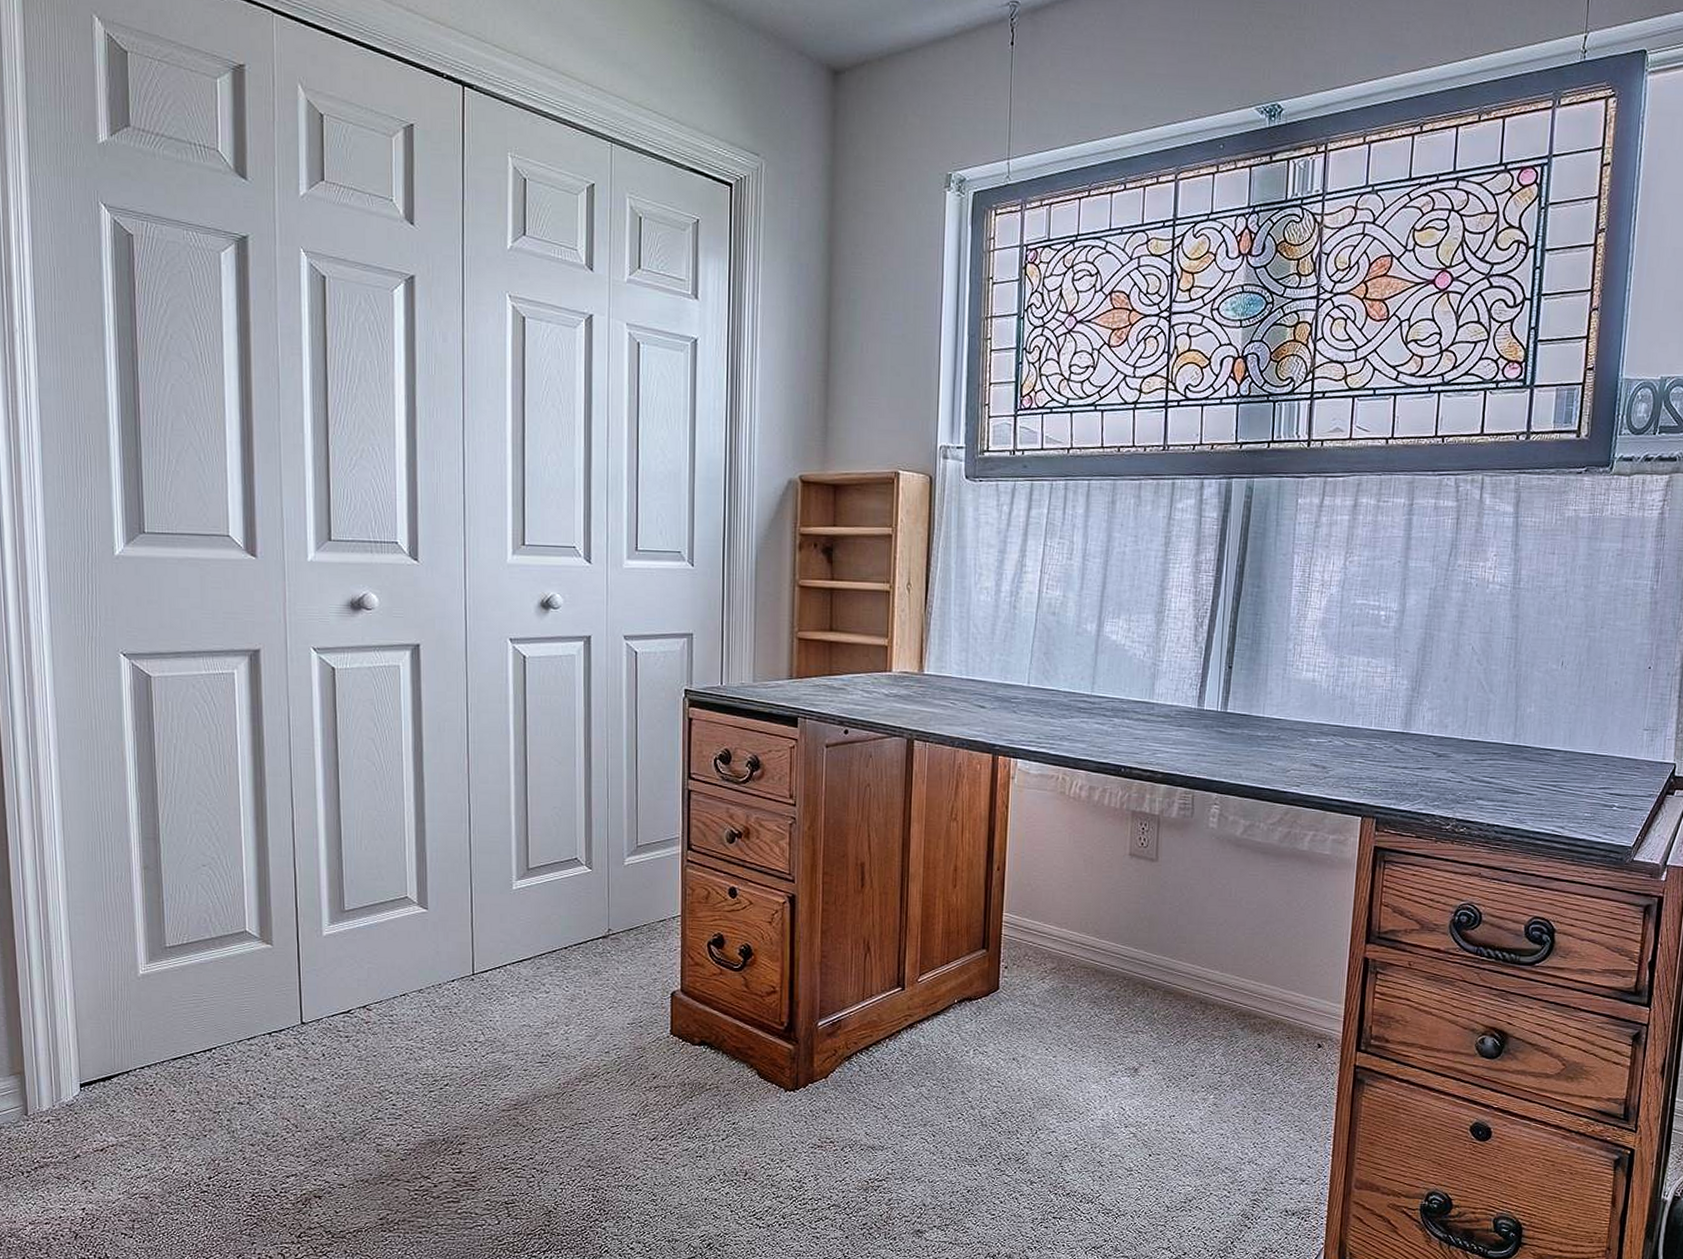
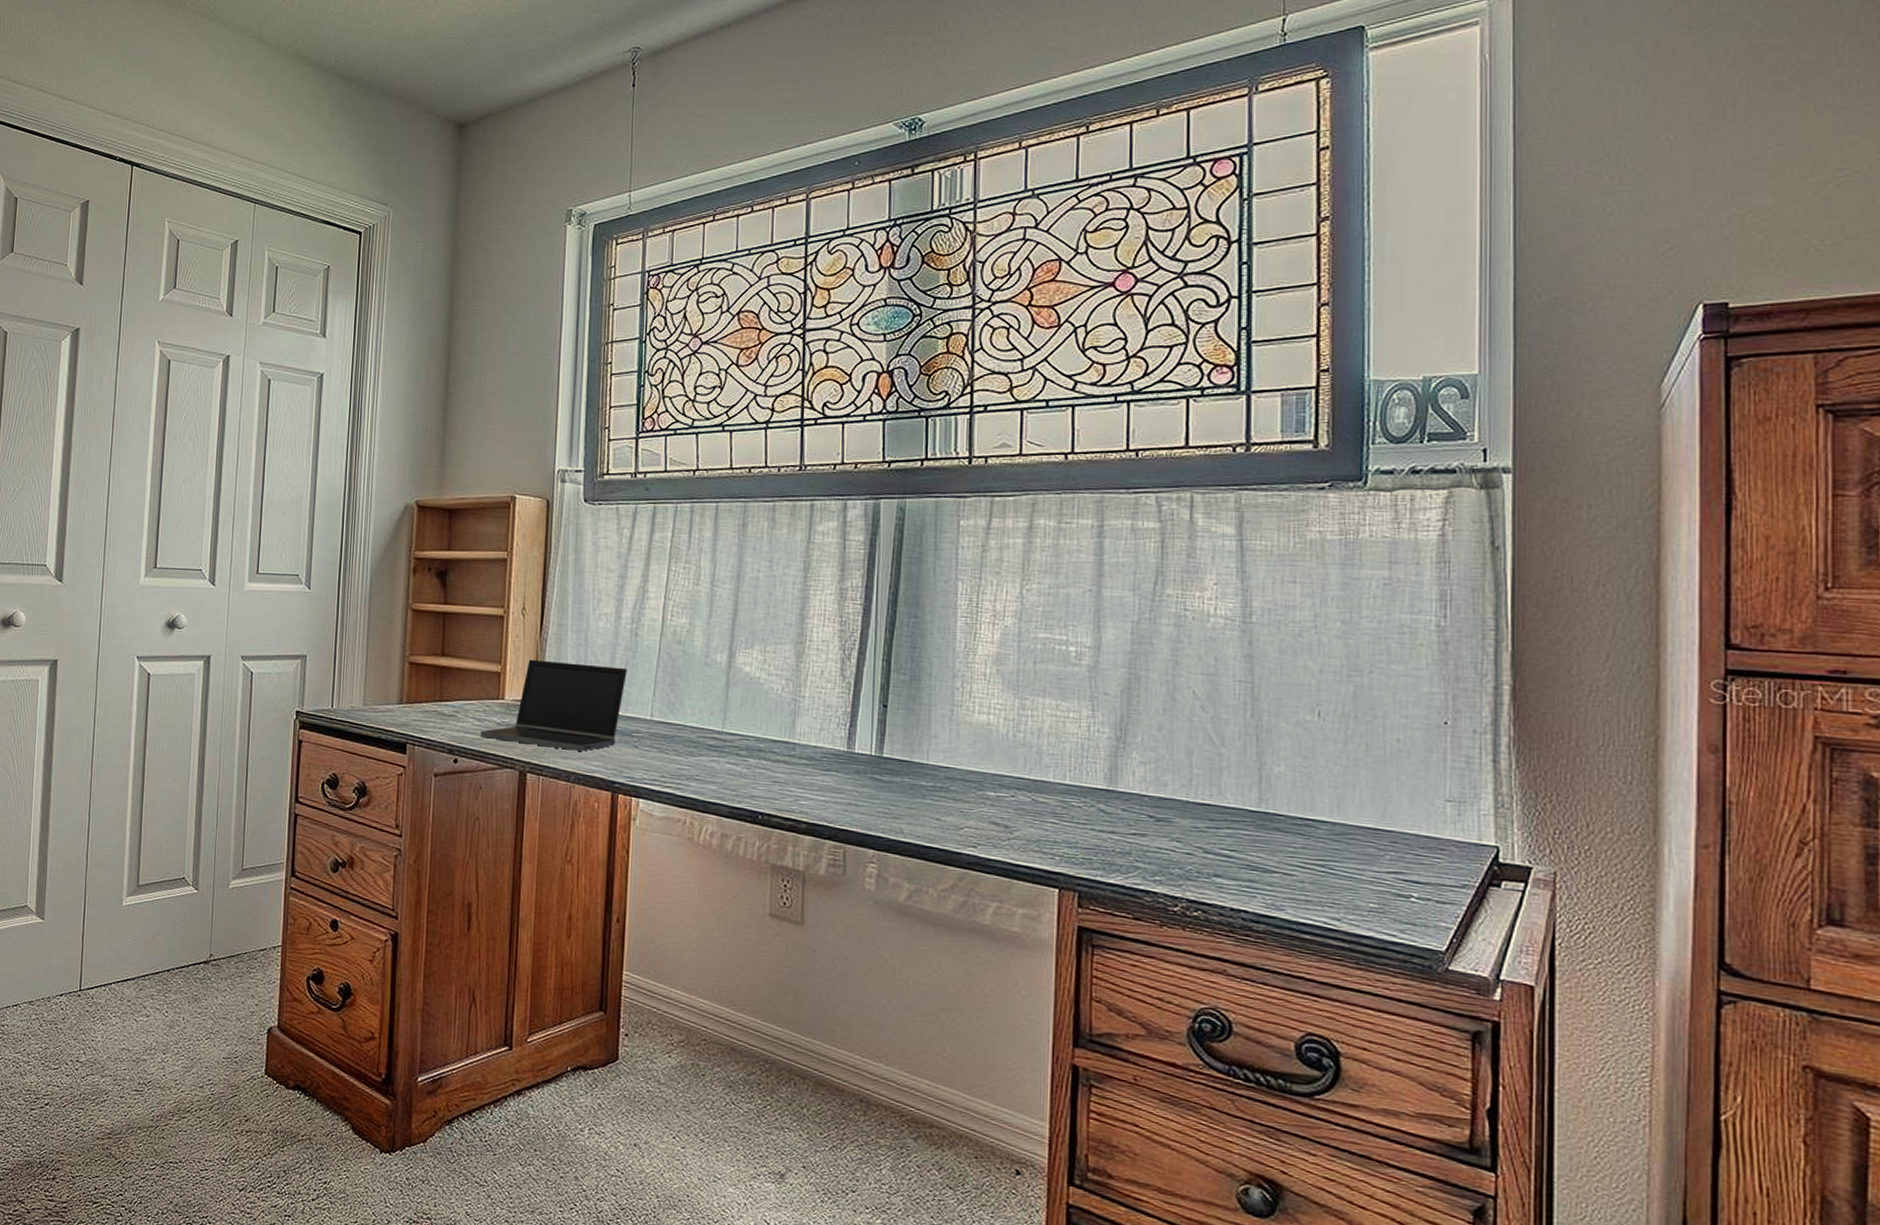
laptop computer: none [869,632,1006,718] -> present [480,659,627,751]

